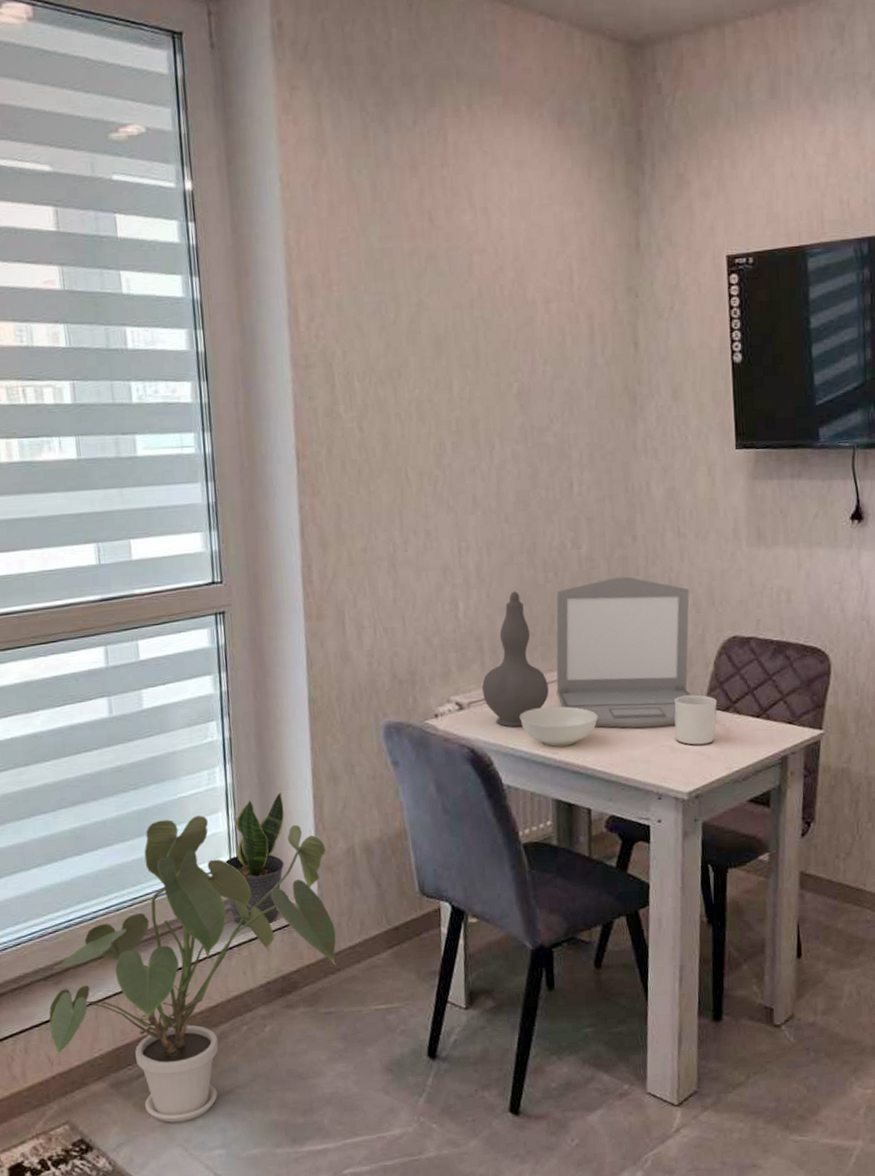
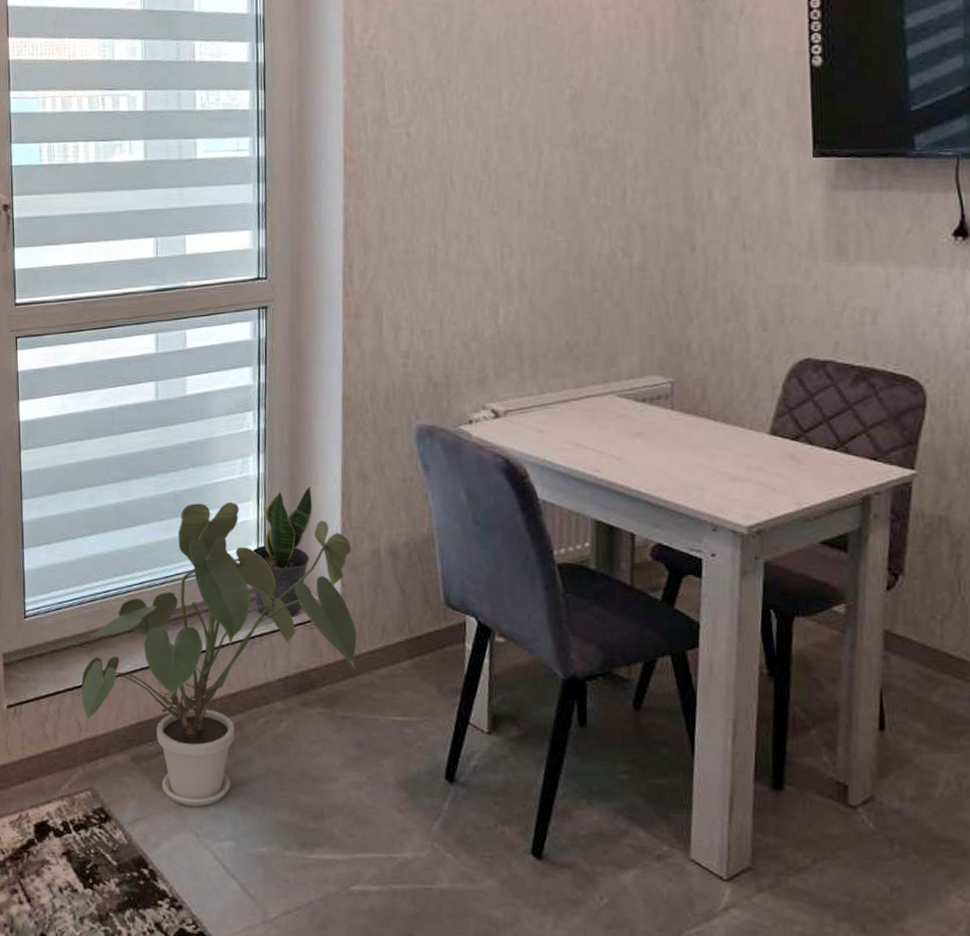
vase: present [481,591,549,727] -> none [519,299,592,440]
bowl: present [519,706,598,747] -> none [559,421,646,464]
laptop: present [556,576,691,729] -> none [600,289,755,452]
mug: present [674,694,717,746] -> none [733,419,785,476]

